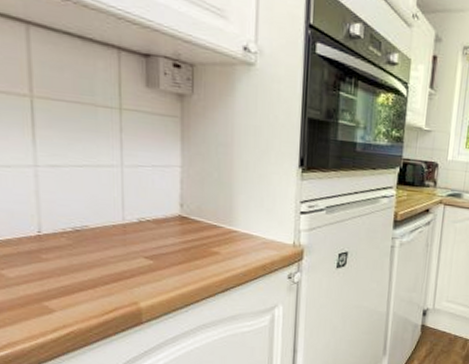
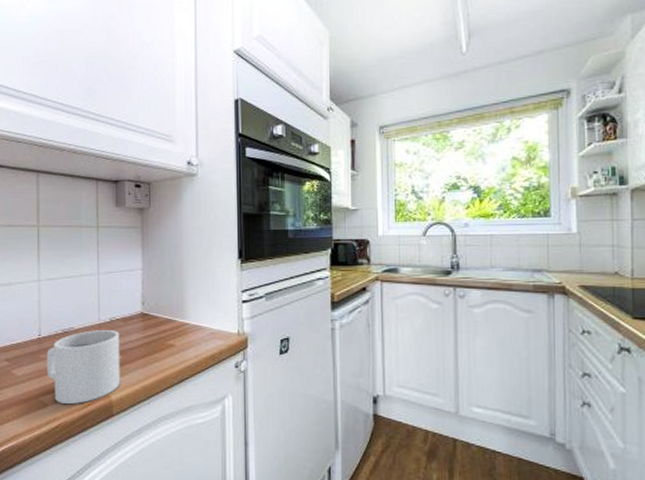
mug: none [50,230,152,311] -> present [46,329,120,405]

